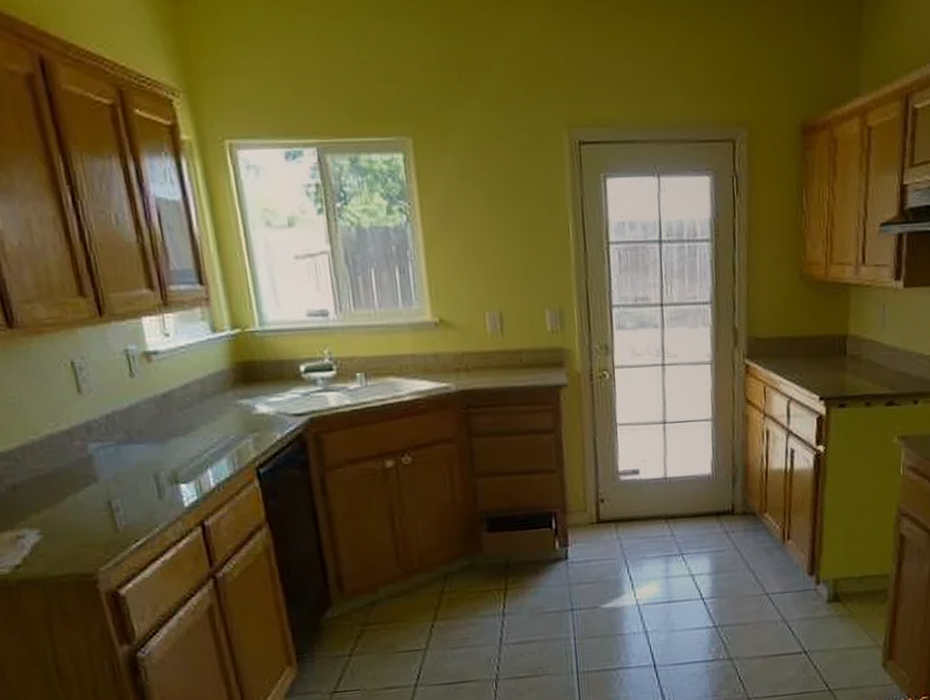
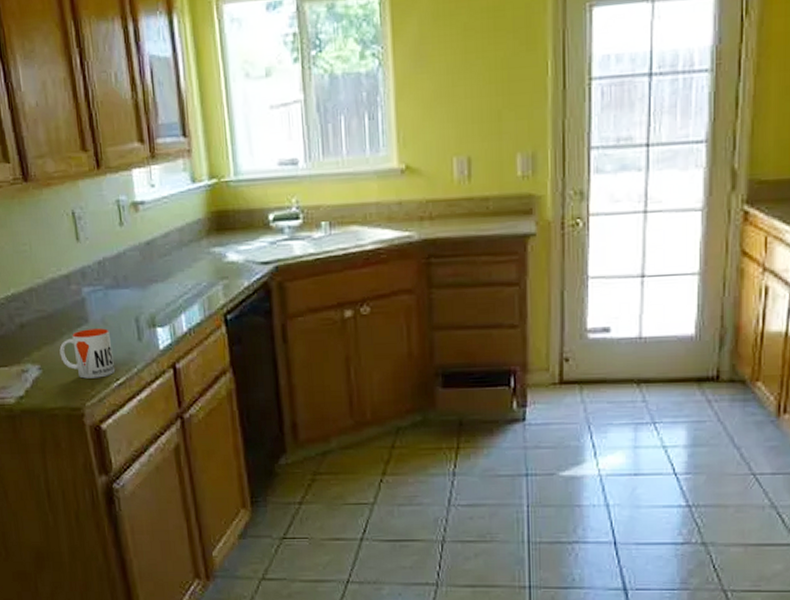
mug: none [63,487,134,542] -> present [59,328,116,379]

